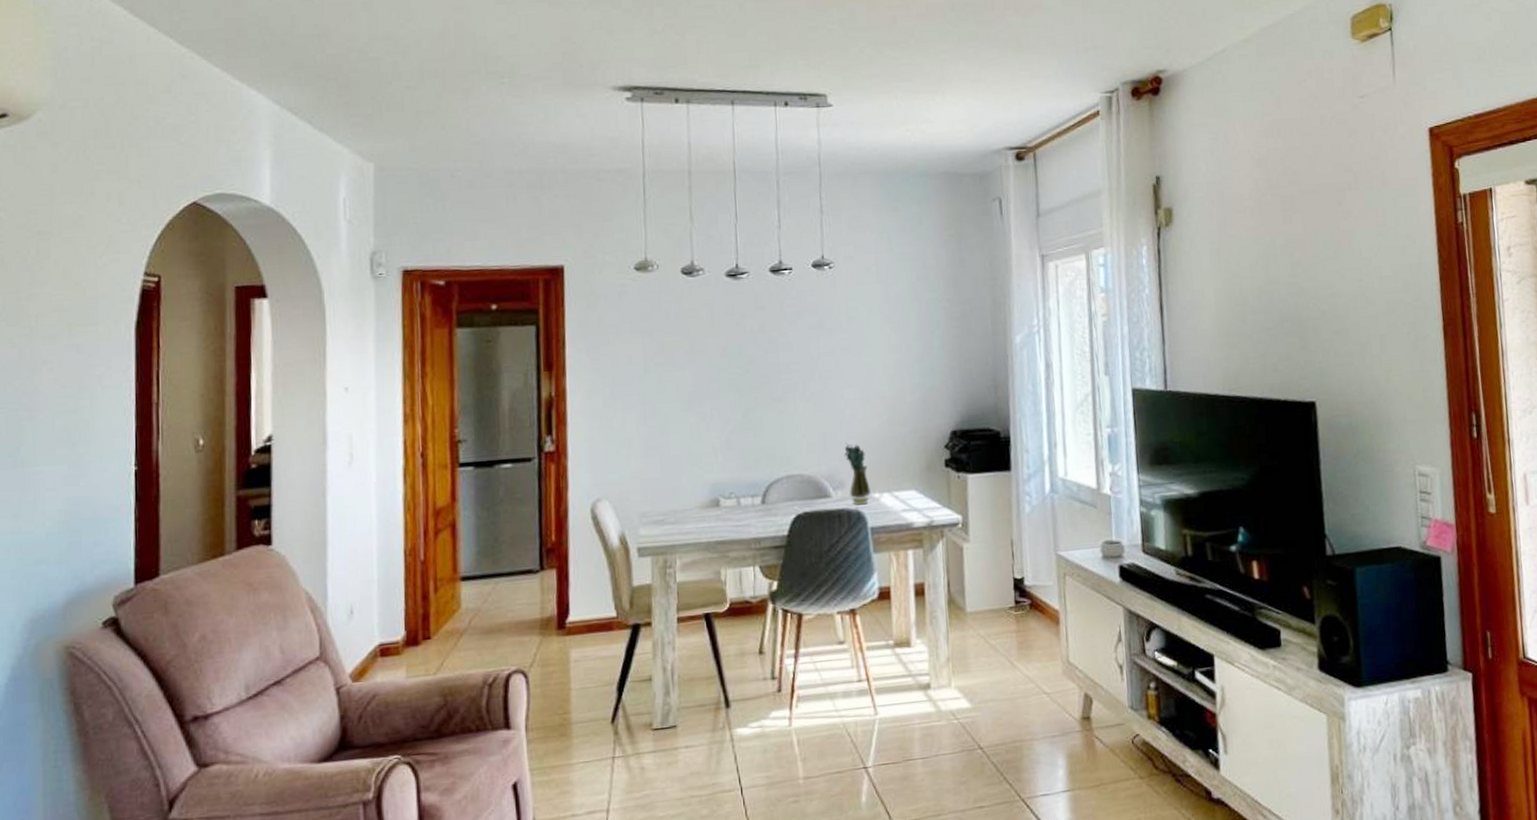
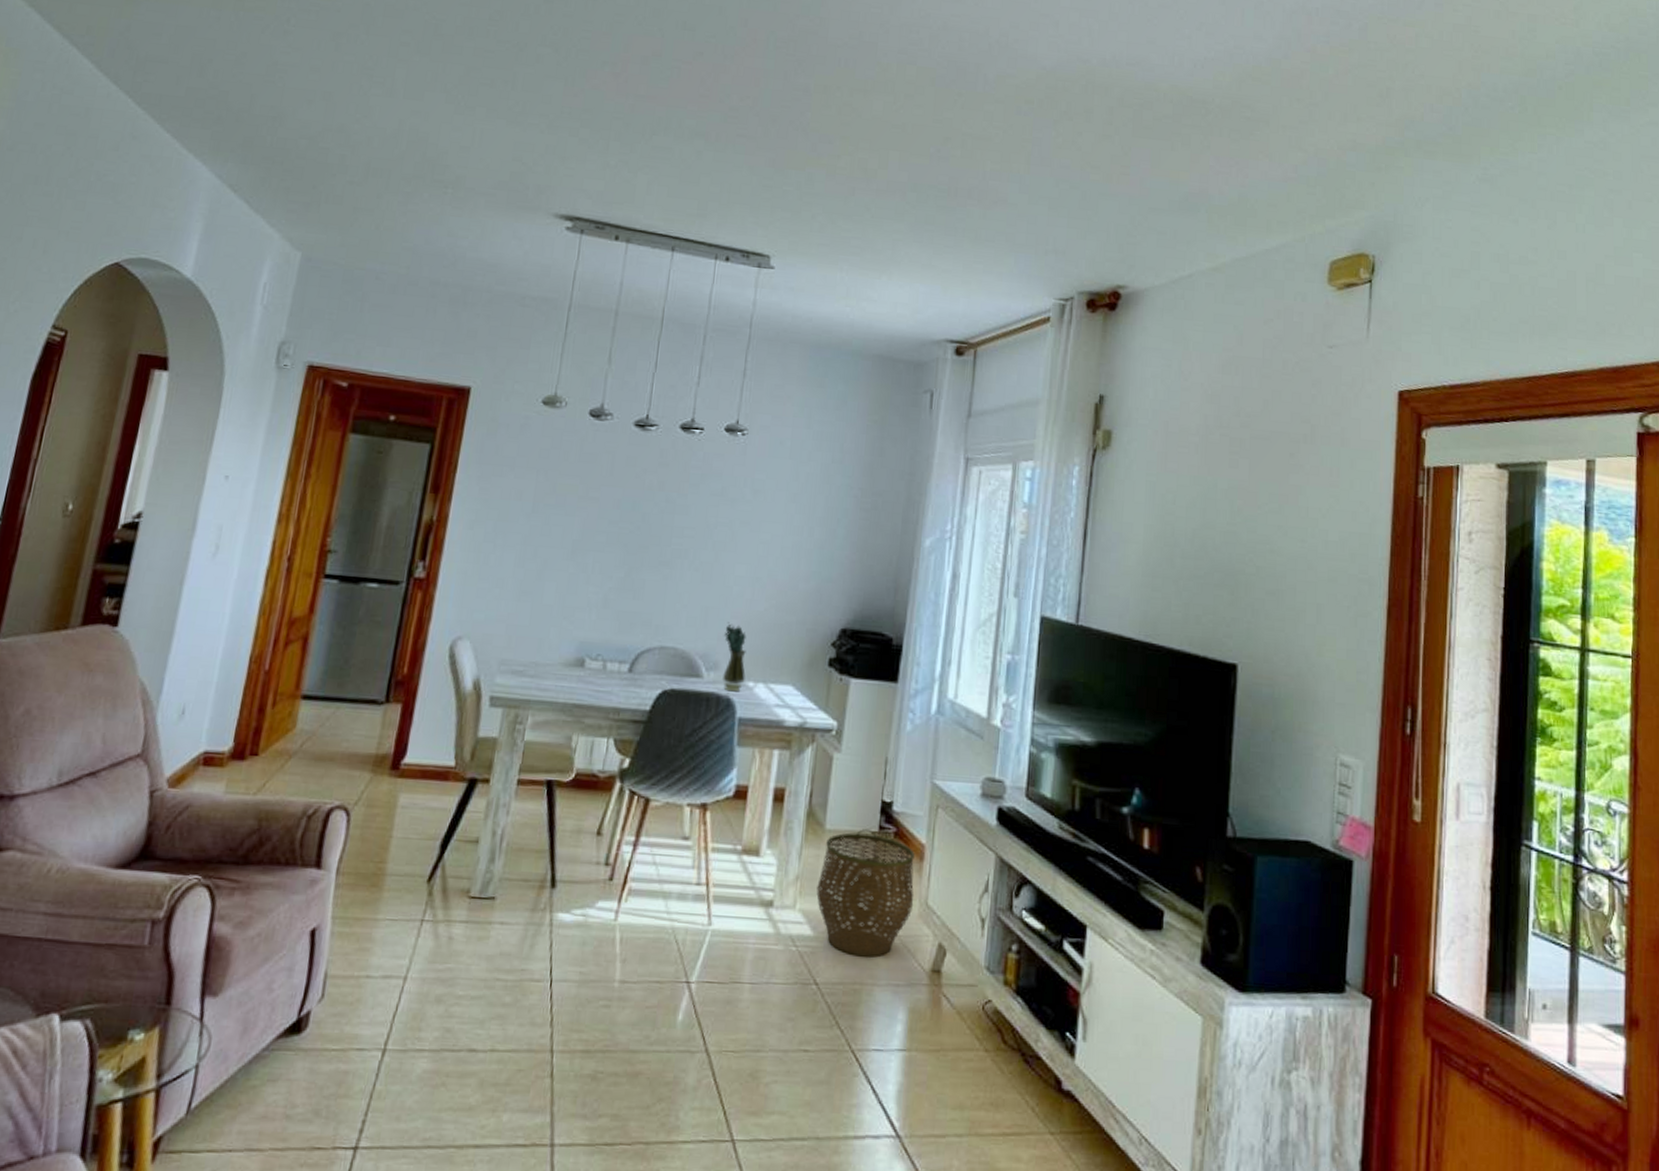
basket: none [967,605,1057,718] -> present [816,829,915,958]

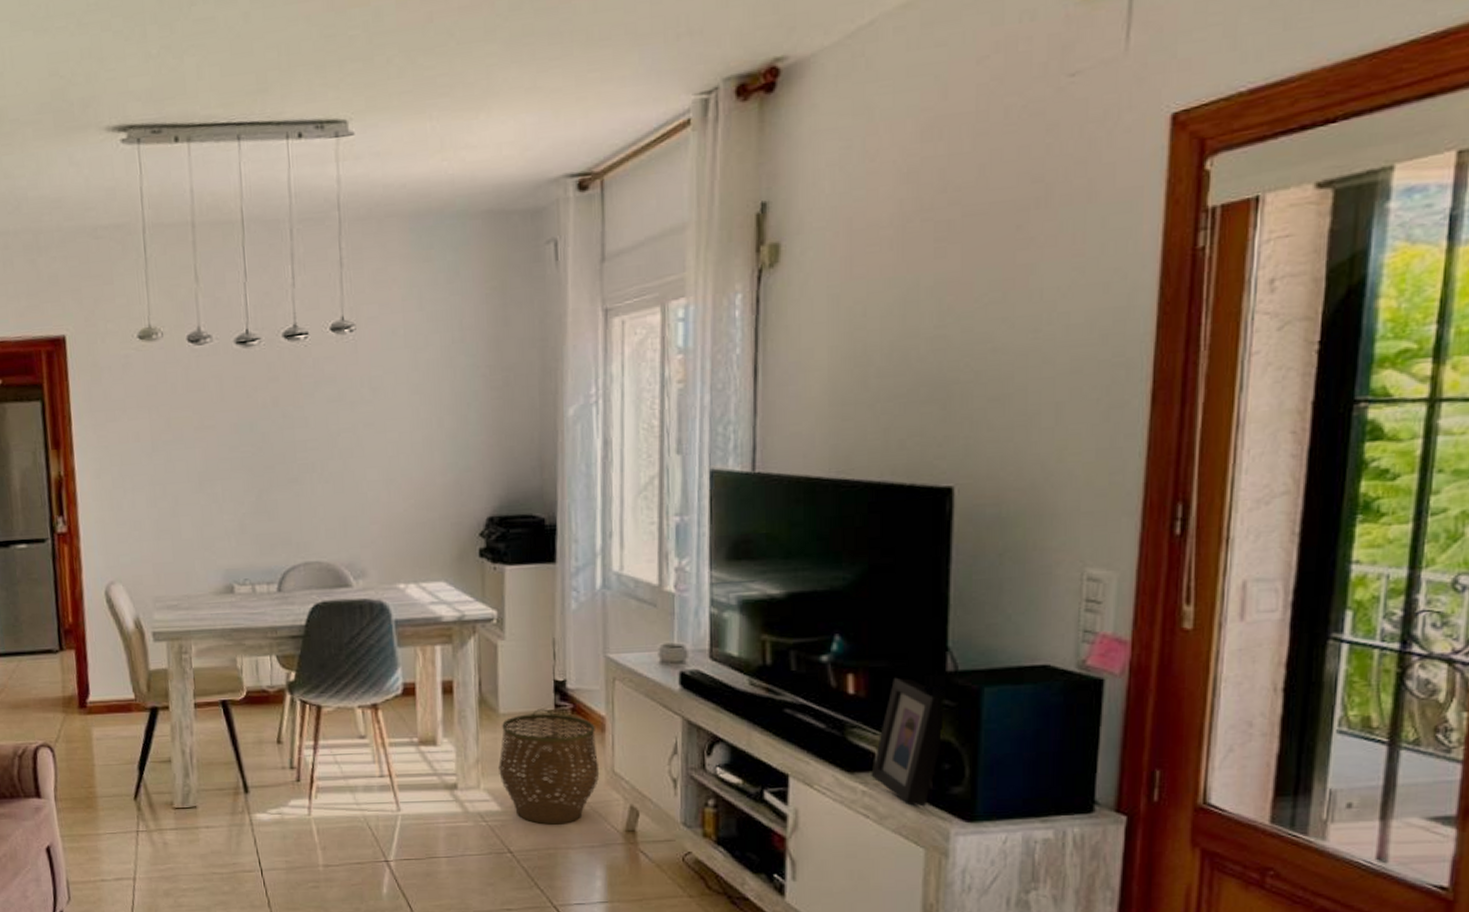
vase: present [721,622,746,692] -> none [366,528,395,596]
picture frame: none [1159,837,1224,972] -> present [871,677,945,807]

